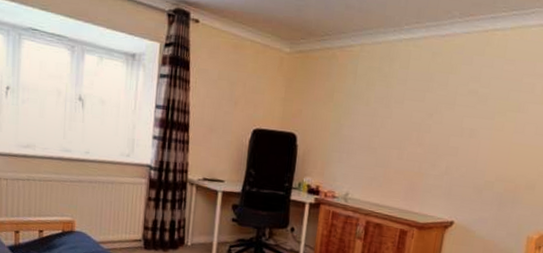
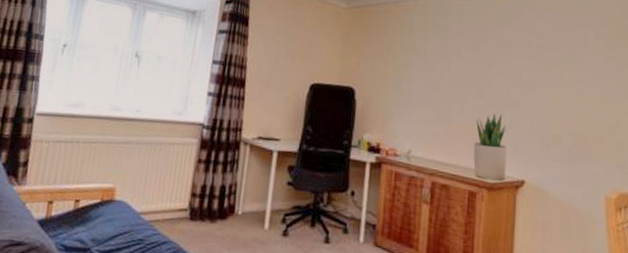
planter: none [407,160,442,221] -> present [473,113,507,181]

